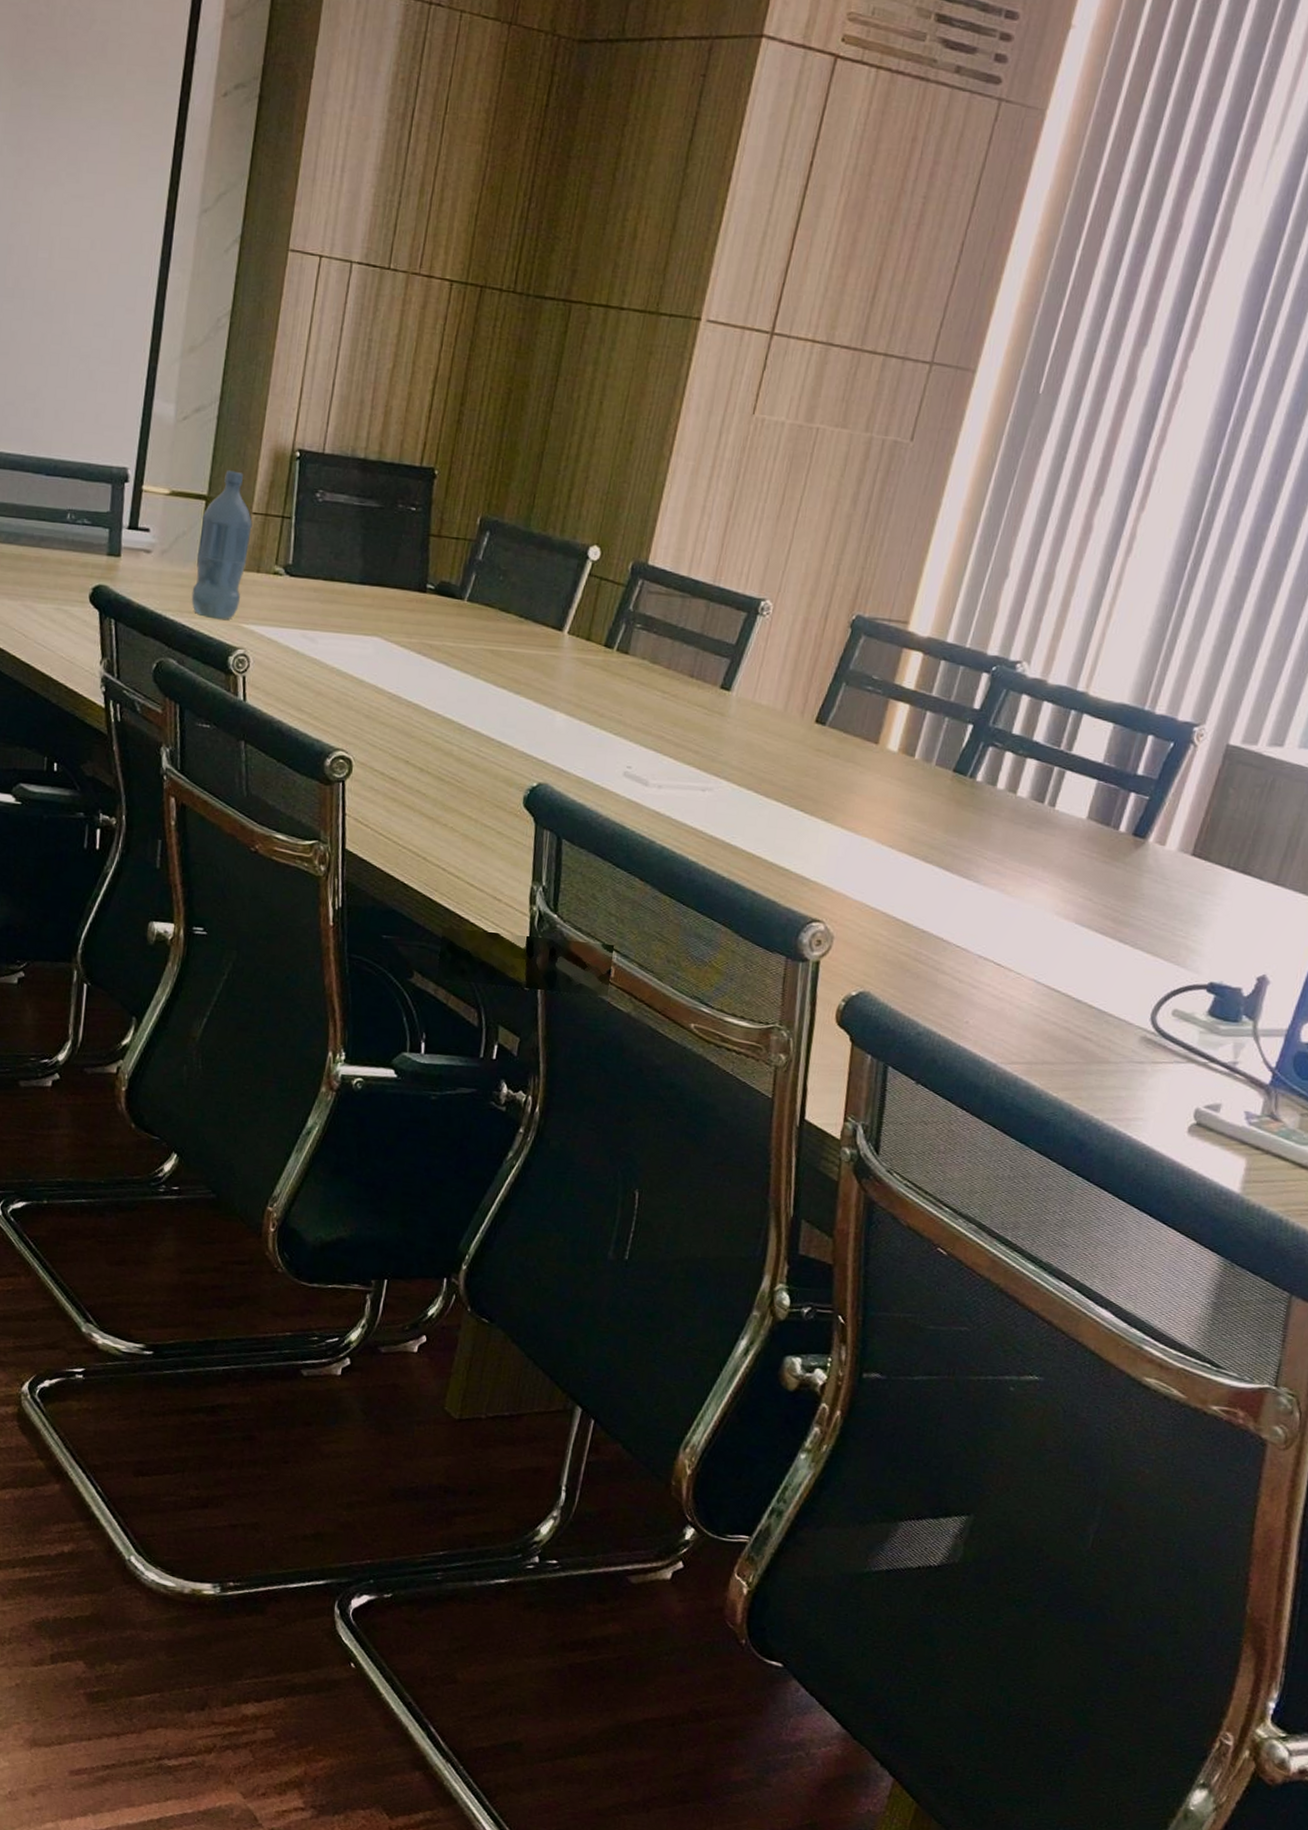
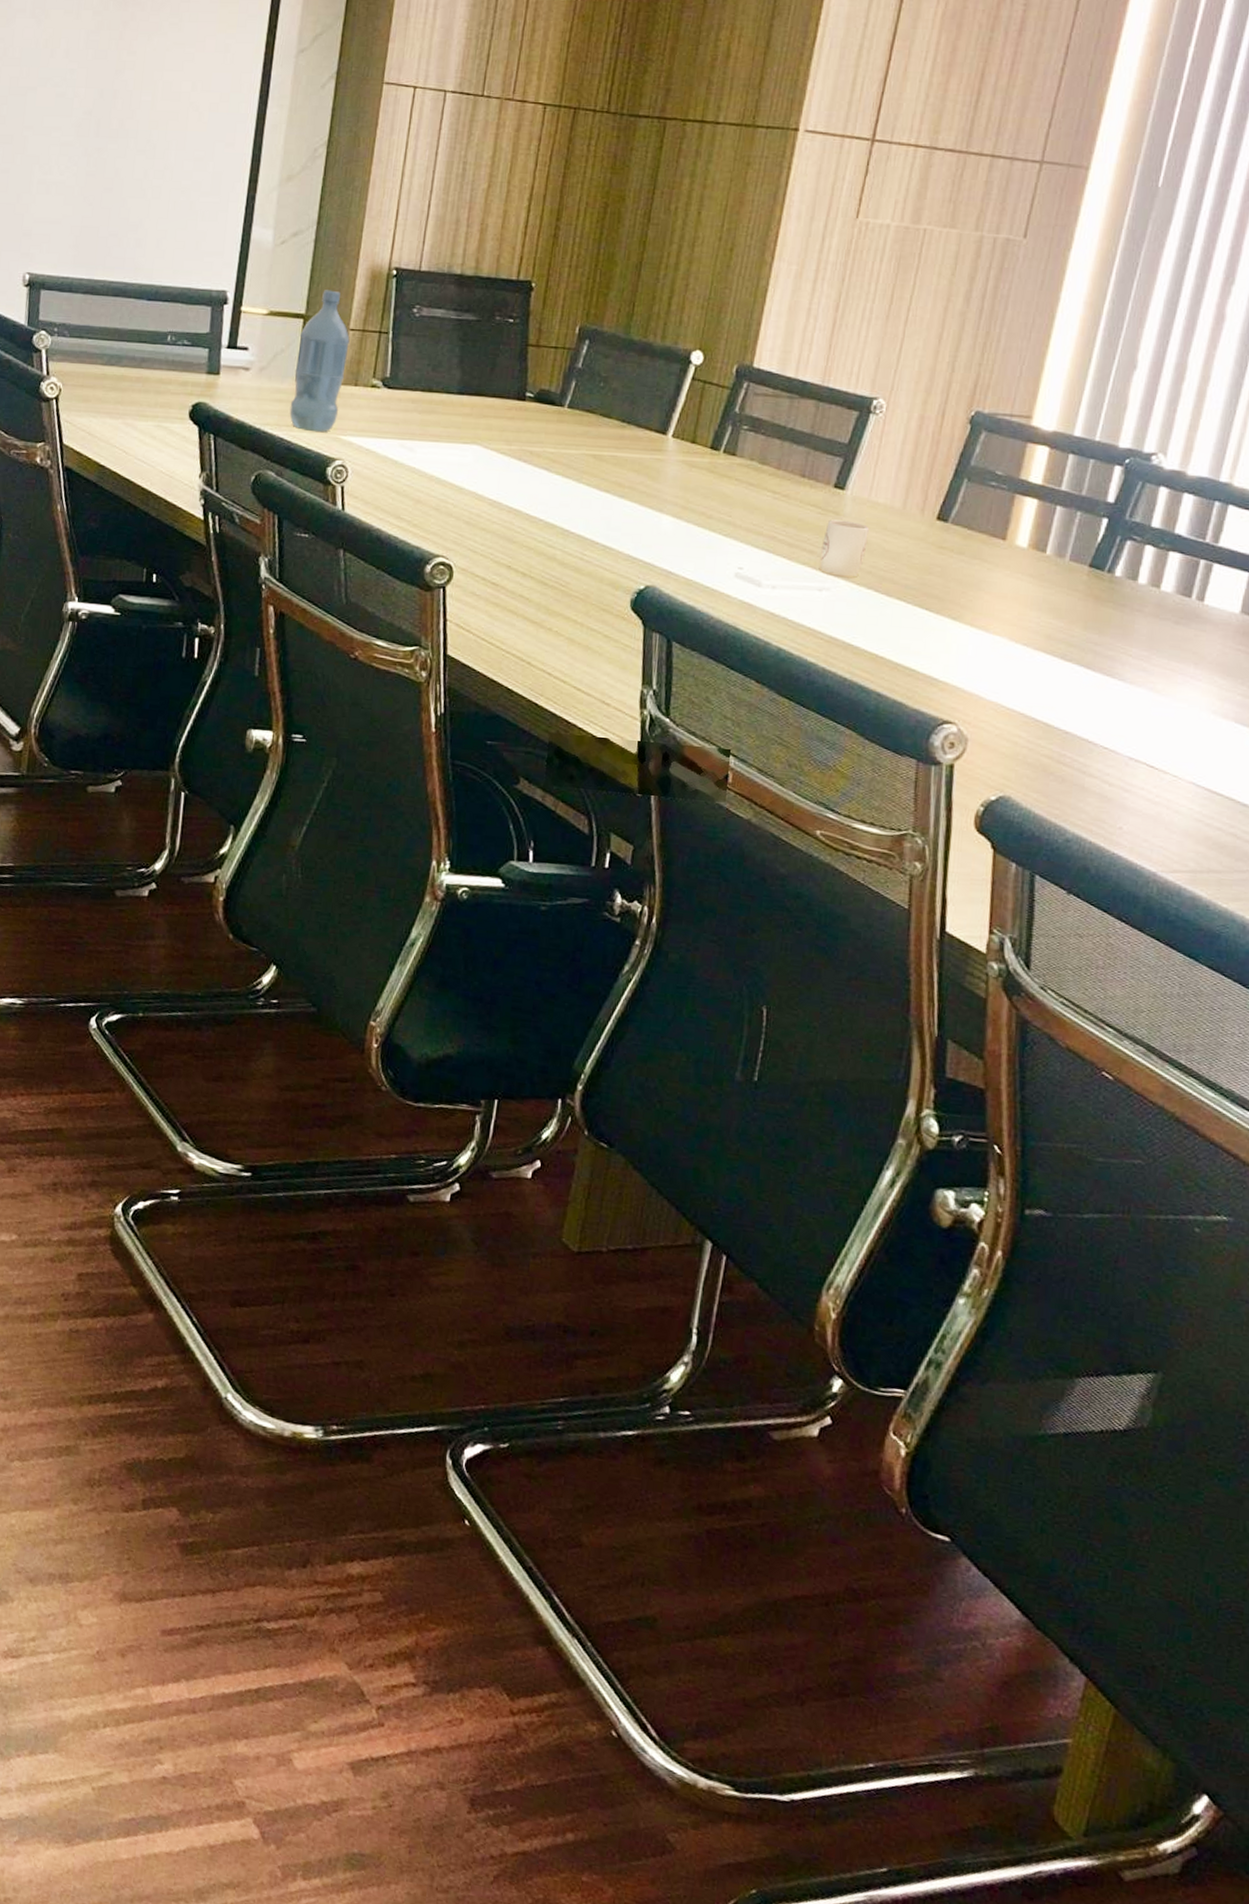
mug: none [703,720,753,780] -> present [818,519,870,579]

